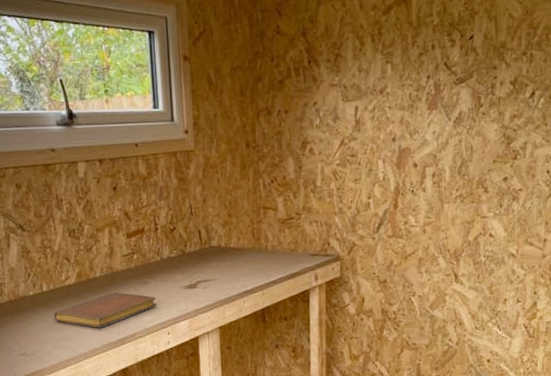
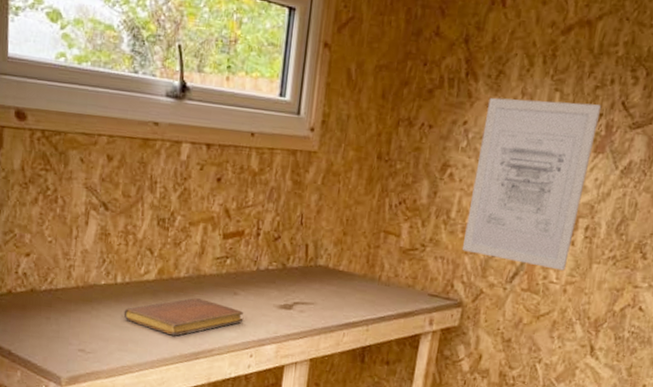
wall art: none [331,69,428,215] -> present [462,97,602,271]

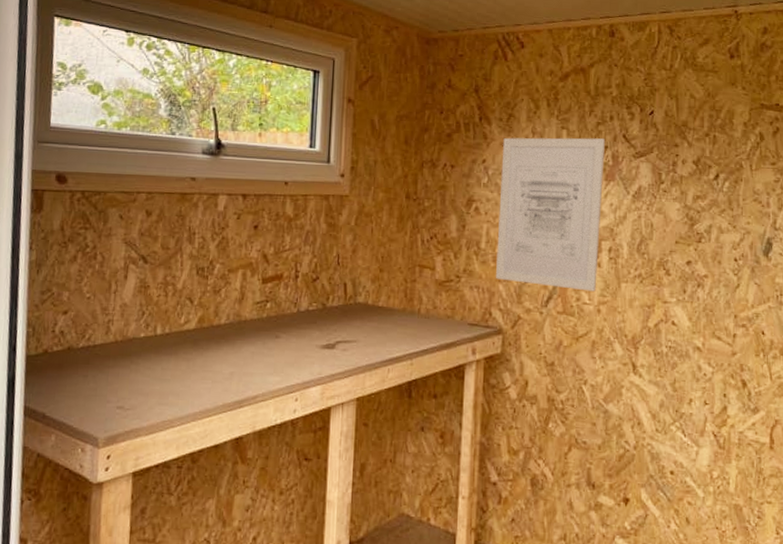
notebook: present [123,297,244,336] -> none [164,343,287,385]

